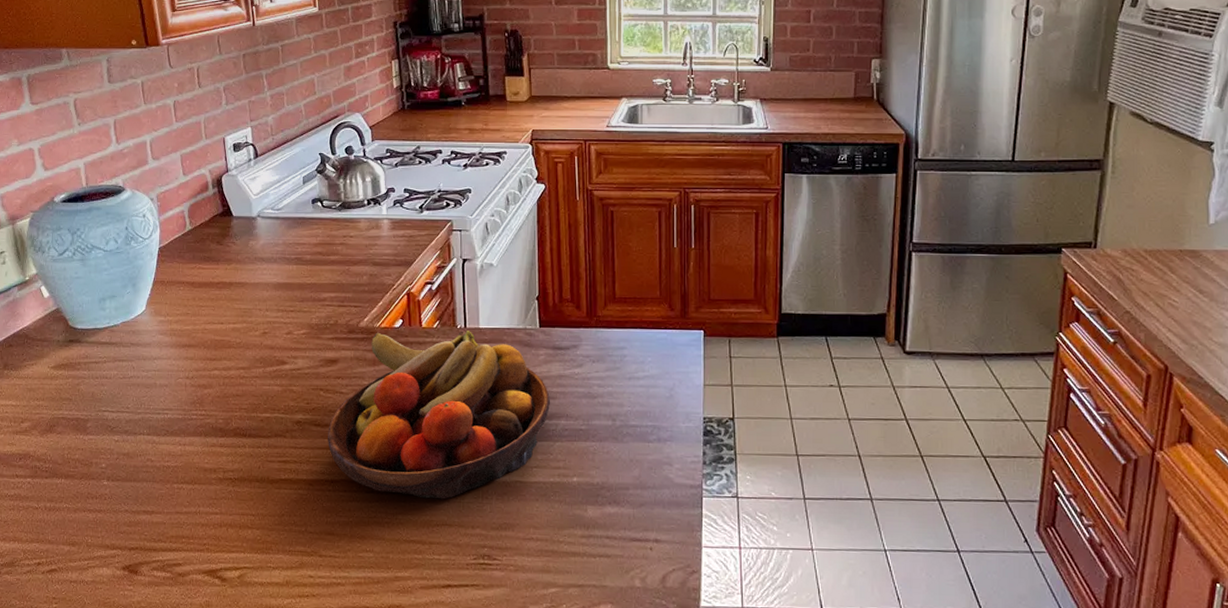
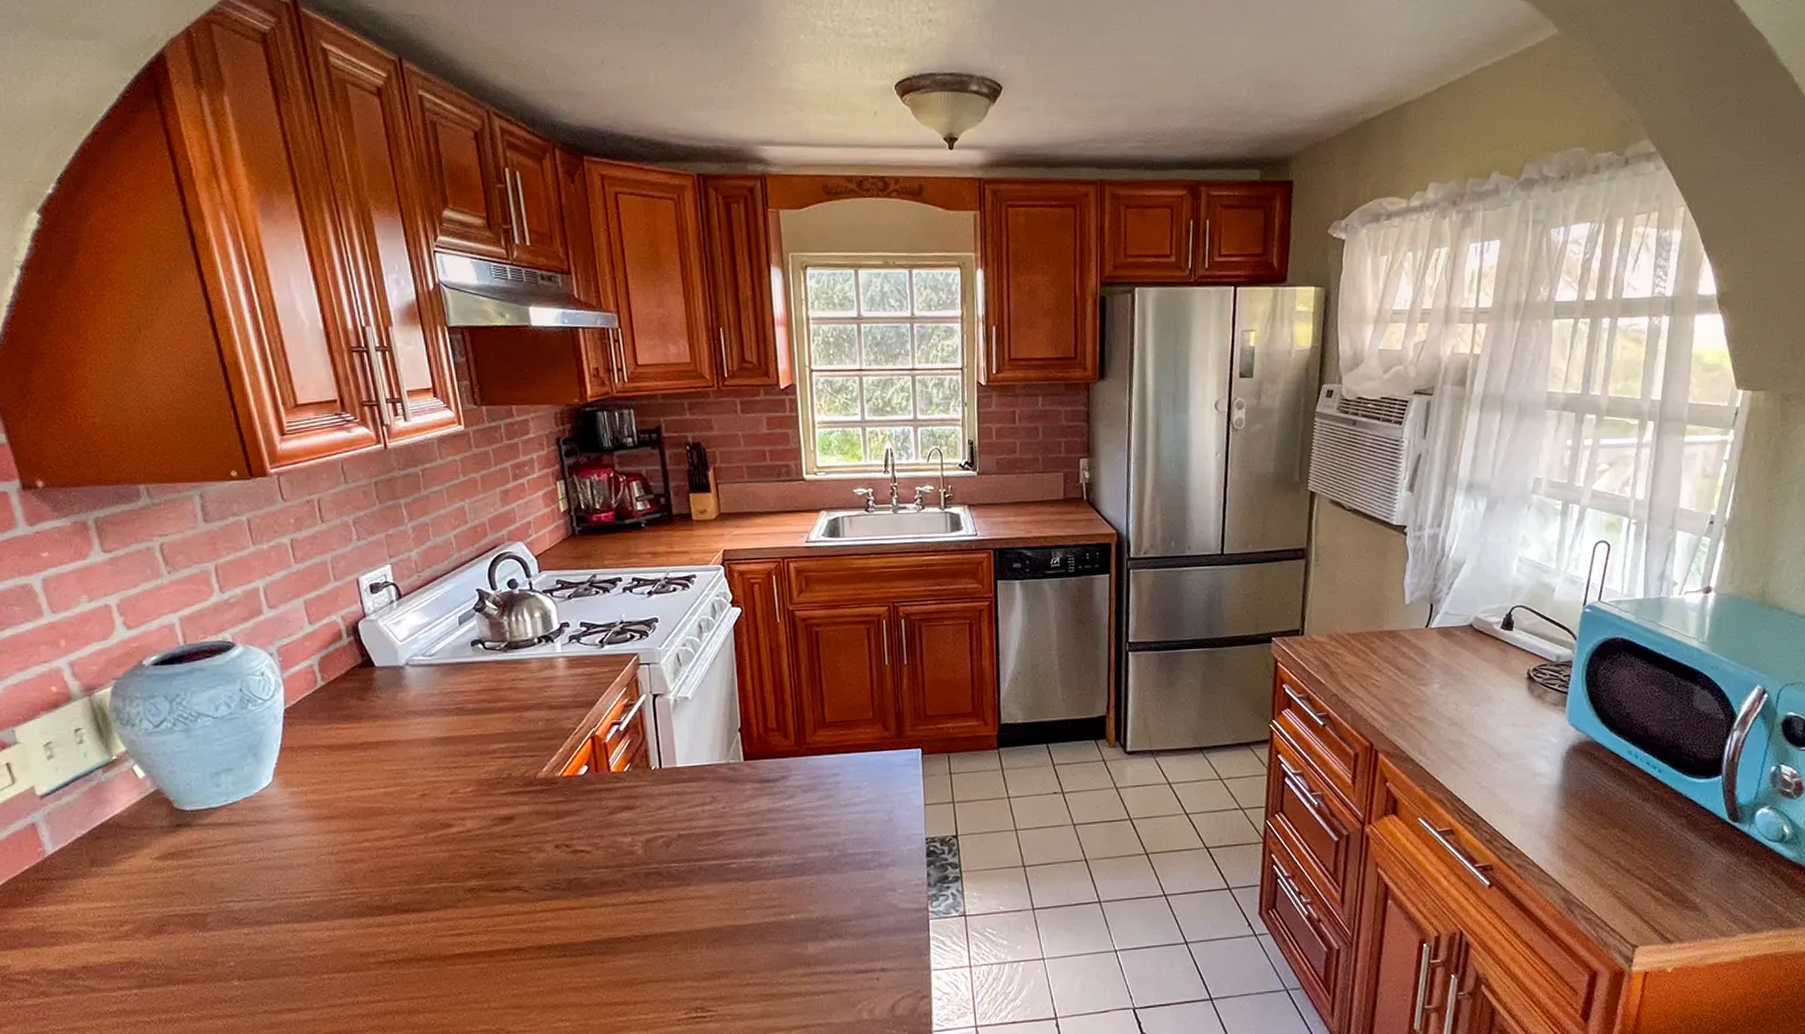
fruit bowl: present [328,329,551,499] -> none [507,770,762,956]

